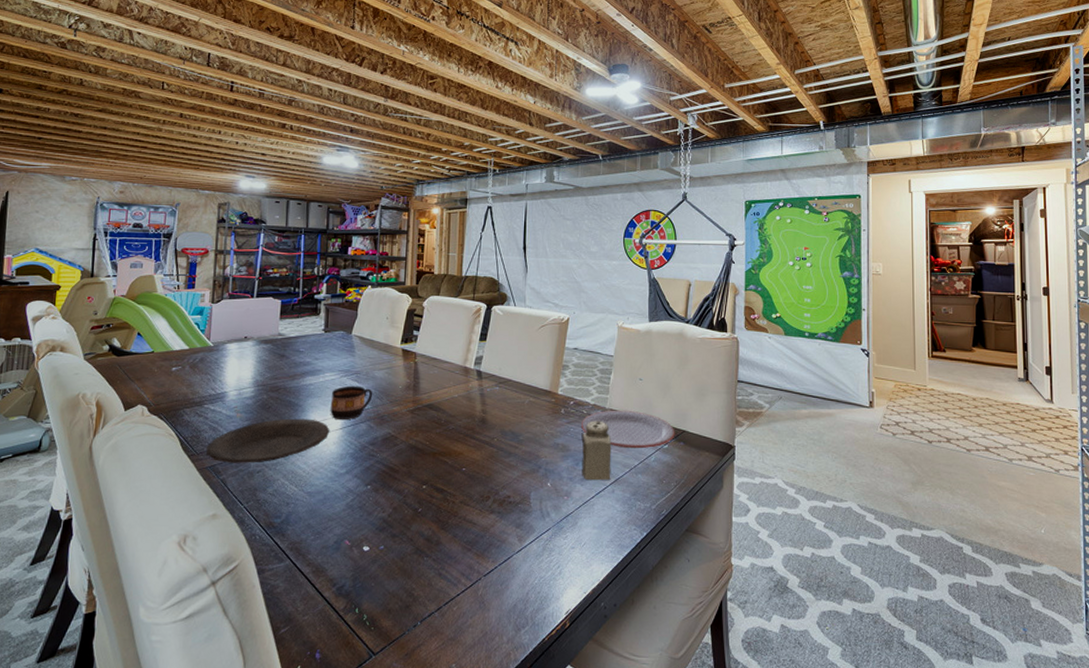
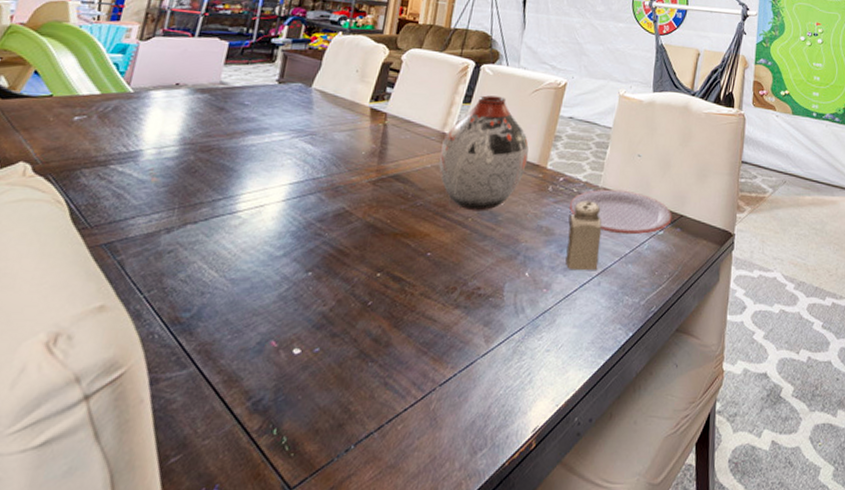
plate: present [205,418,330,463] -> none [103,185,270,241]
cup: present [330,385,373,421] -> none [272,148,330,191]
vase: none [464,333,541,433] -> present [439,95,529,211]

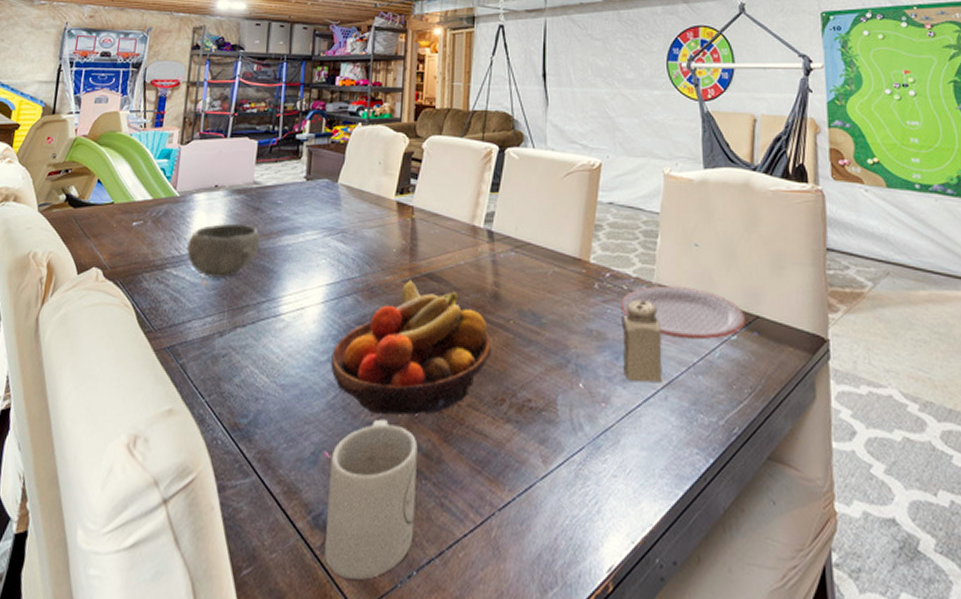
bowl: none [136,121,222,175] -> present [186,223,261,278]
mug: none [261,308,368,457] -> present [325,419,418,580]
fruit bowl: none [286,180,449,305] -> present [331,279,492,415]
vase: present [439,95,529,211] -> none [471,182,568,313]

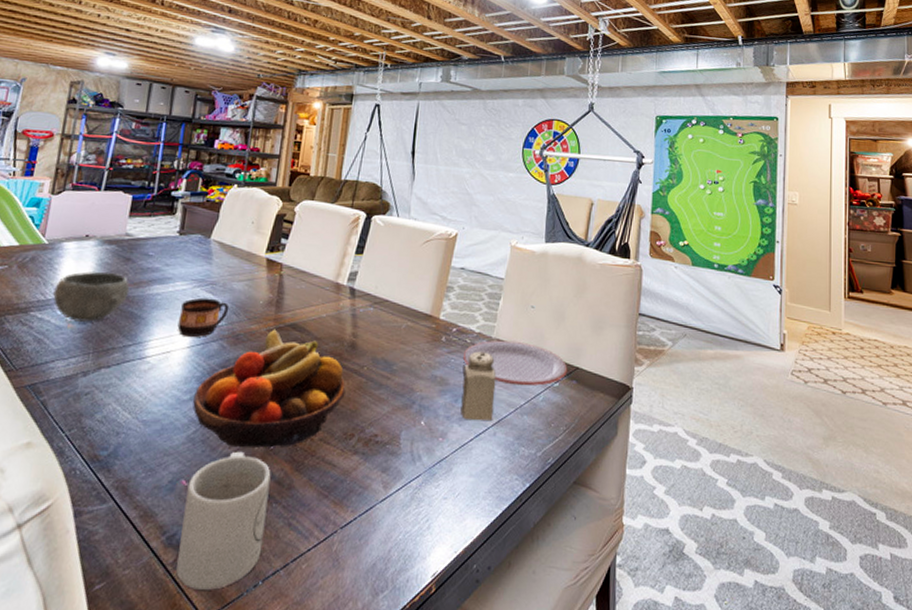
cup: none [310,247,362,292] -> present [177,297,230,338]

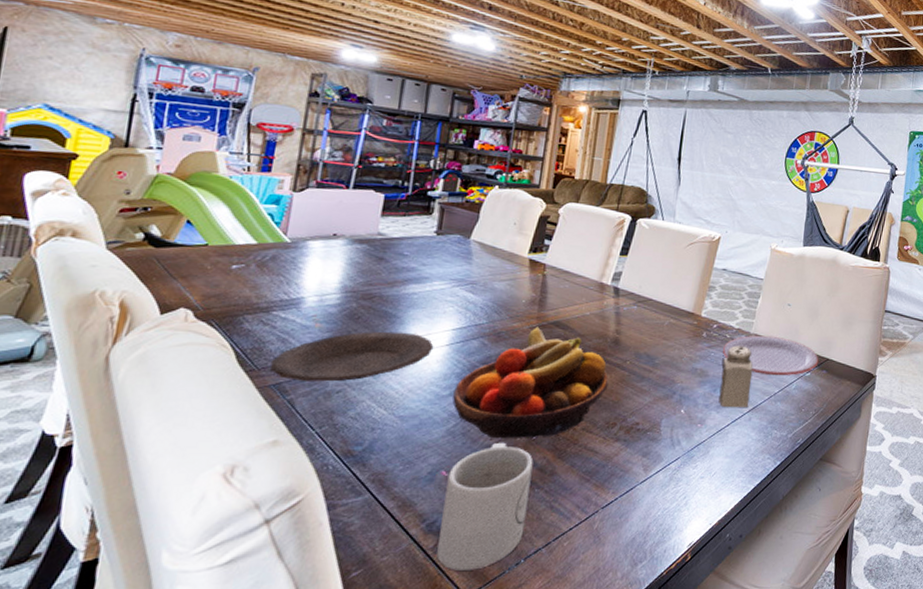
plate: none [26,332,176,384] -> present [269,331,434,382]
bowl: present [53,271,130,322] -> none [297,270,384,321]
cup: present [177,297,230,338] -> none [435,297,491,336]

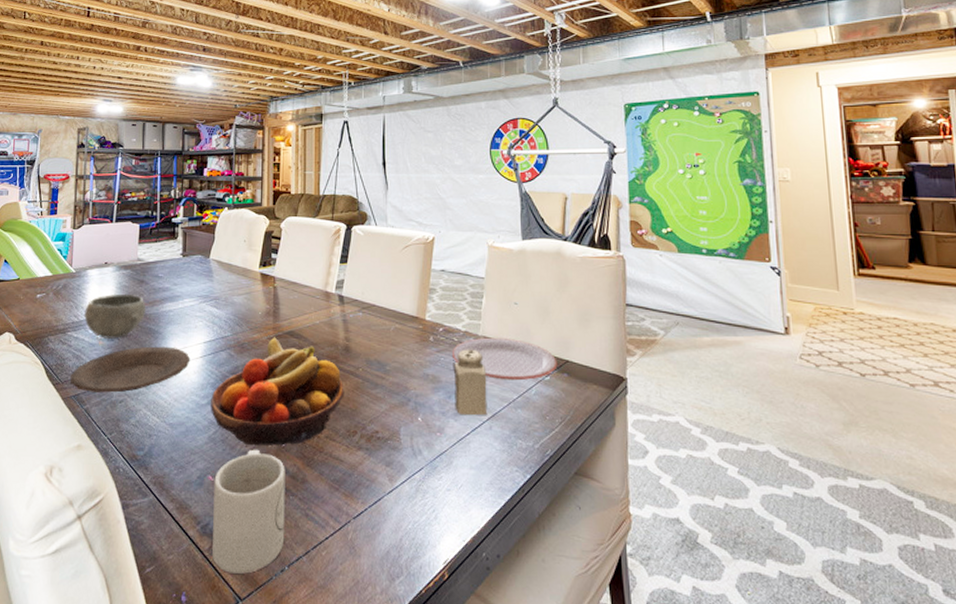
bowl: none [297,270,384,321] -> present [84,293,146,339]

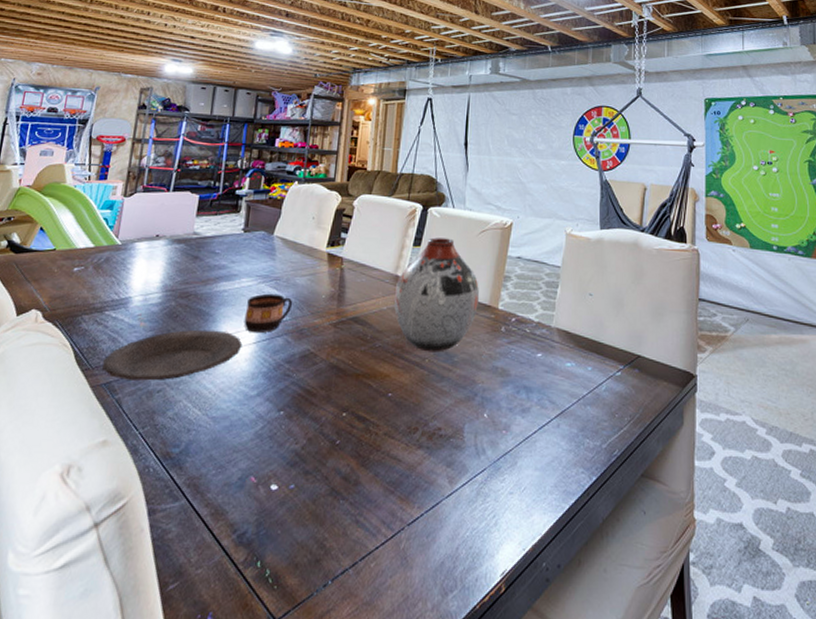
bowl: present [84,293,146,339] -> none [126,269,198,320]
cup: none [190,312,233,349] -> present [244,293,293,334]
fruit bowl: present [211,337,345,446] -> none [260,323,408,443]
mug: present [212,449,285,574] -> none [247,447,338,590]
vase: none [325,255,407,362] -> present [394,237,480,352]
plate: present [451,337,558,381] -> none [522,329,629,376]
salt shaker: present [454,349,488,416] -> none [523,341,558,413]

